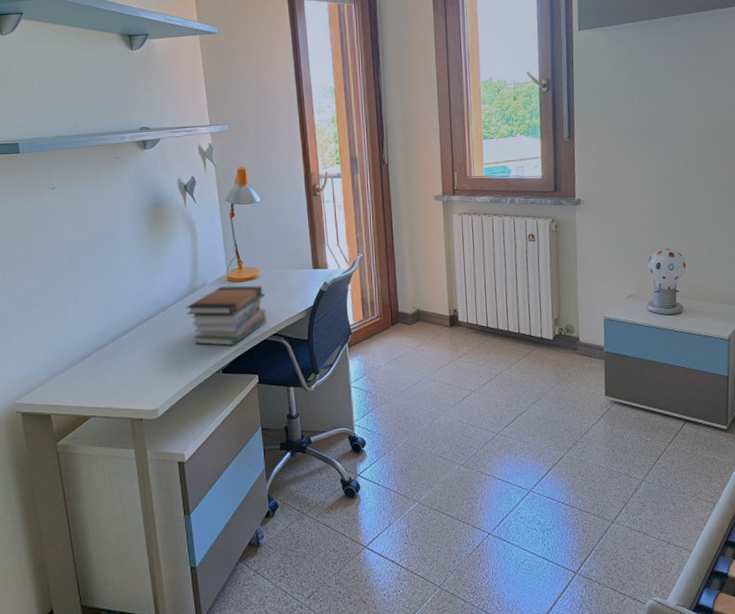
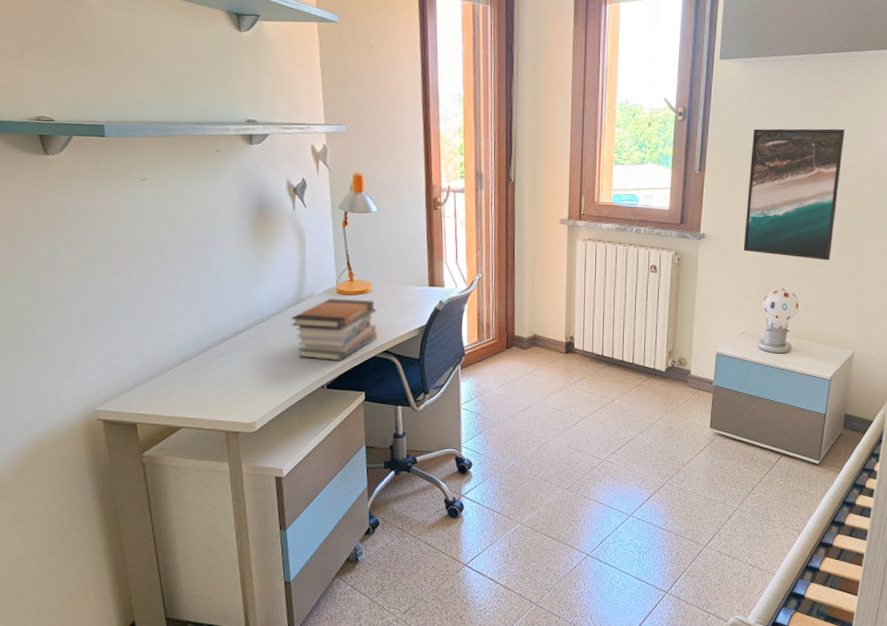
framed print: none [619,85,715,217] -> present [743,128,844,261]

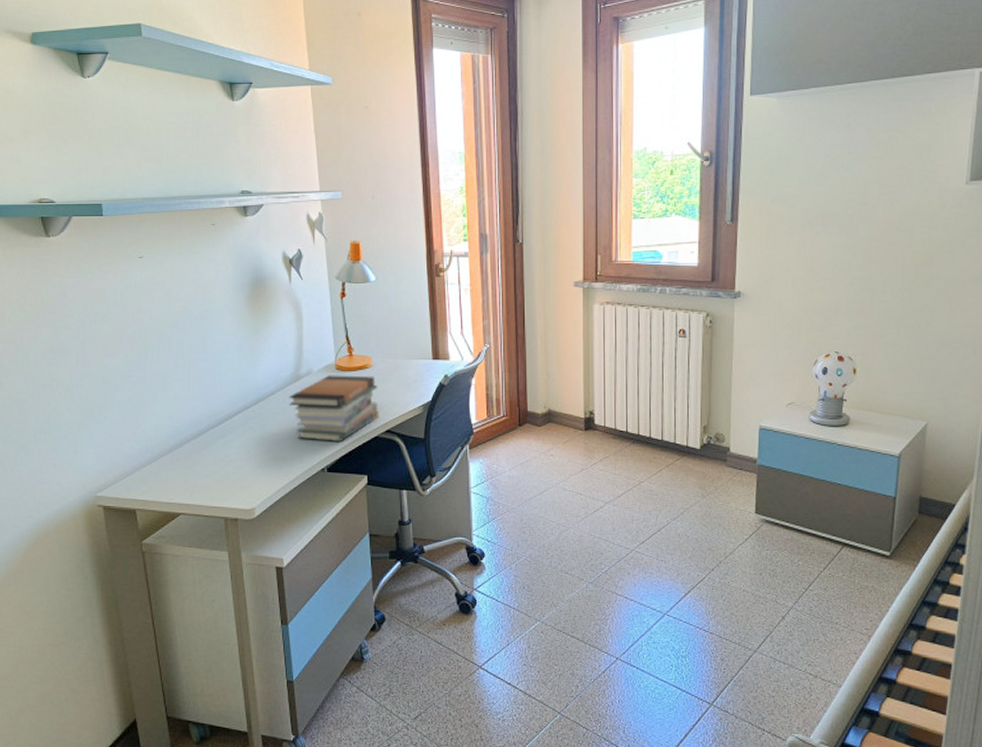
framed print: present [743,128,844,261] -> none [786,166,903,318]

